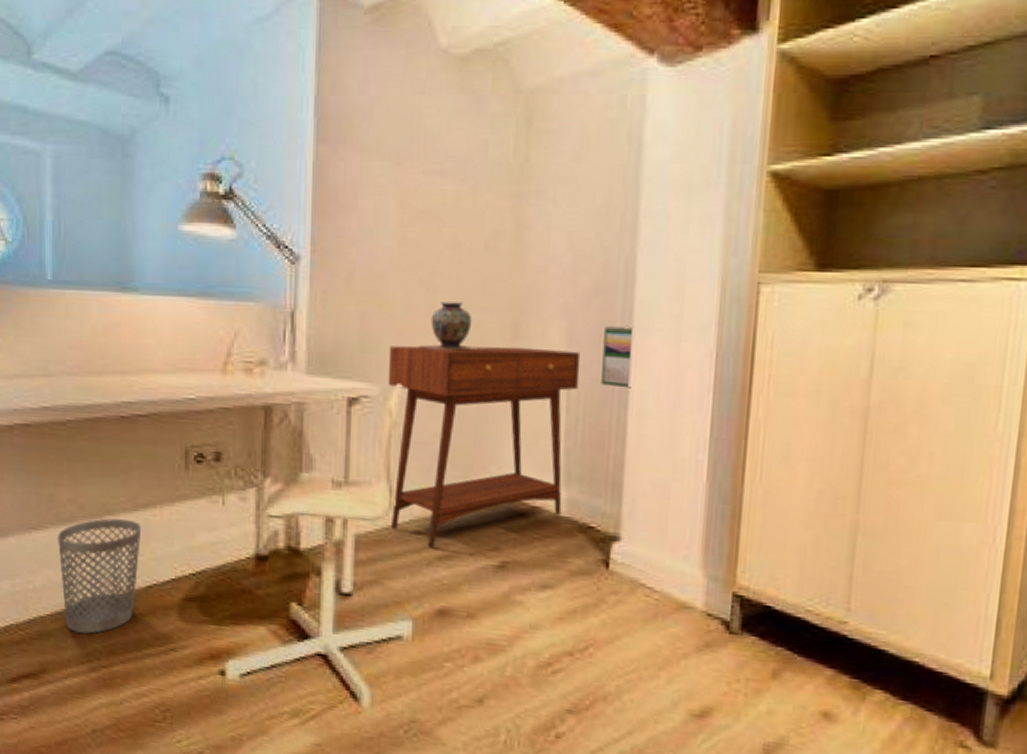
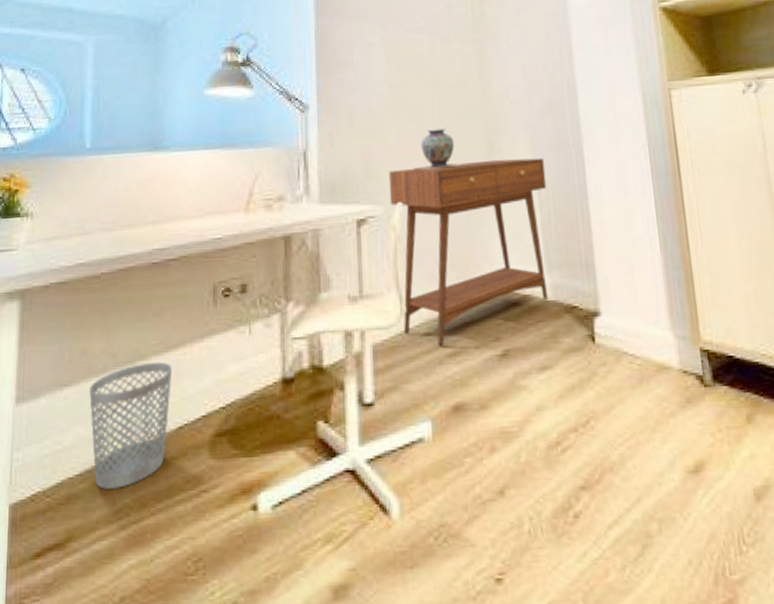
calendar: present [601,325,632,388] -> none [560,132,588,183]

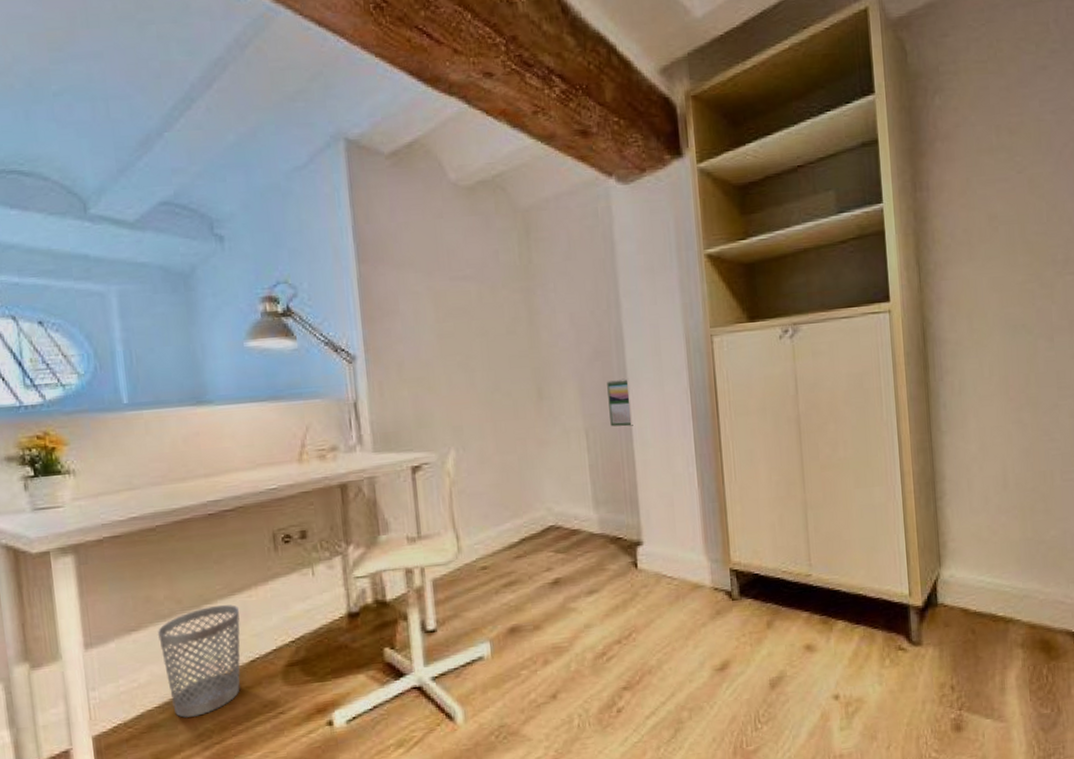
console table: present [388,157,549,346] -> none [440,403,596,578]
decorative vase: present [413,128,461,171] -> none [465,377,512,419]
calendar: none [560,132,588,183] -> present [607,378,633,427]

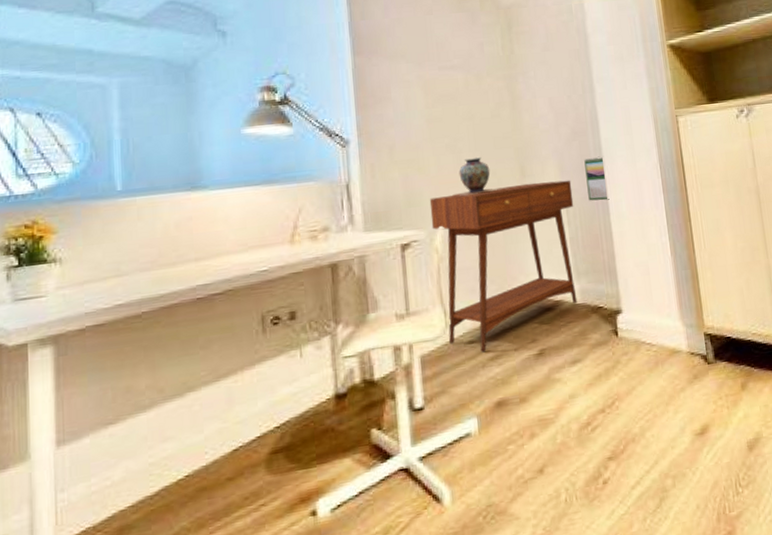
wastebasket: present [157,605,240,718] -> none [135,391,224,517]
console table: none [440,403,596,578] -> present [429,180,578,352]
decorative vase: none [465,377,512,419] -> present [452,157,497,197]

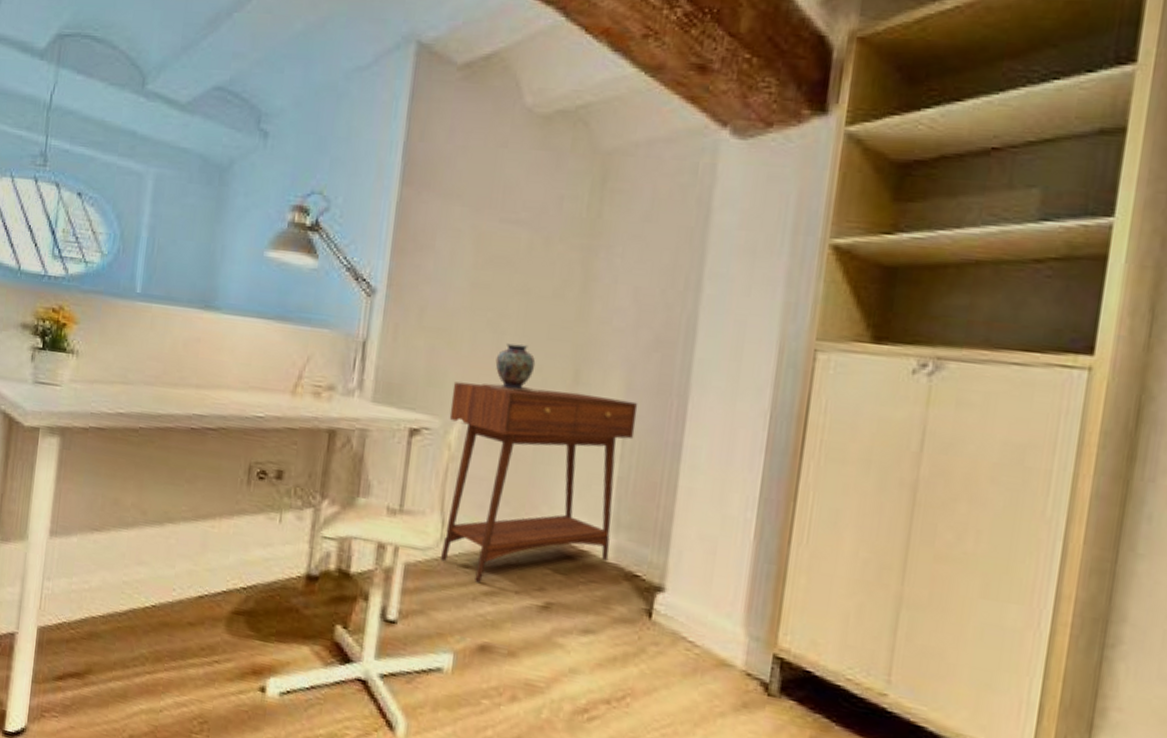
calendar: present [584,156,610,201] -> none [656,379,690,442]

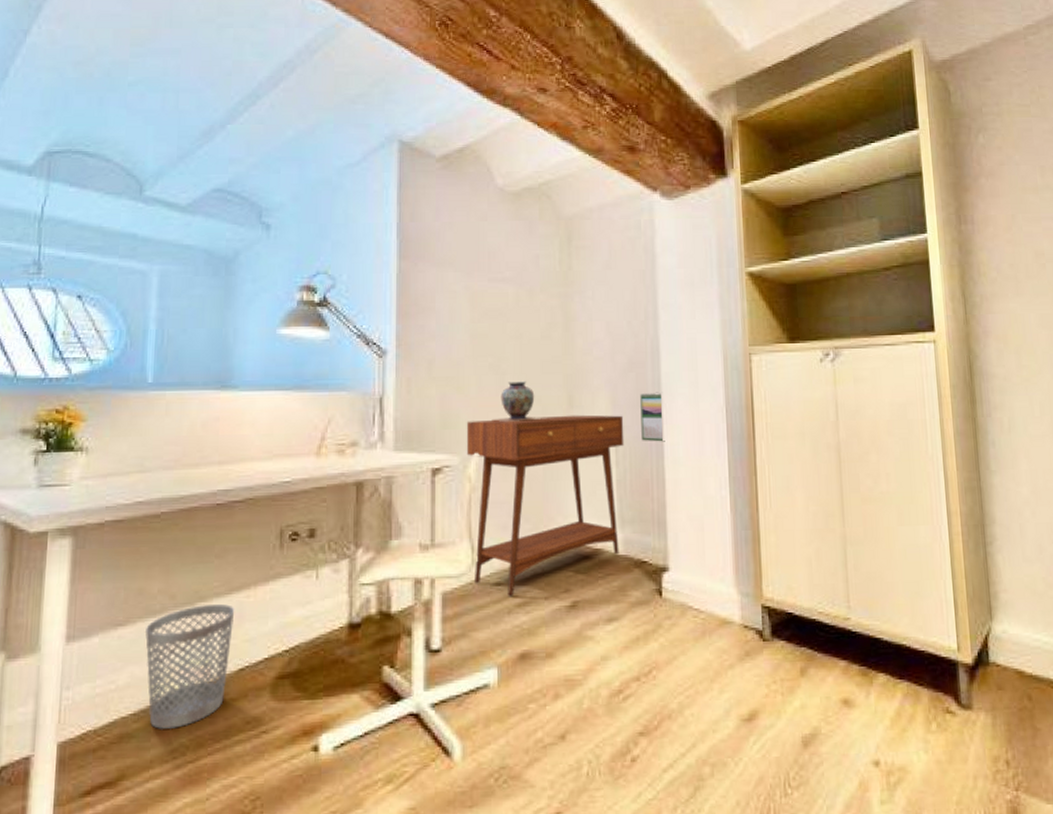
wastebasket: none [116,526,200,639] -> present [144,604,235,729]
calendar: none [656,379,690,442] -> present [640,392,665,442]

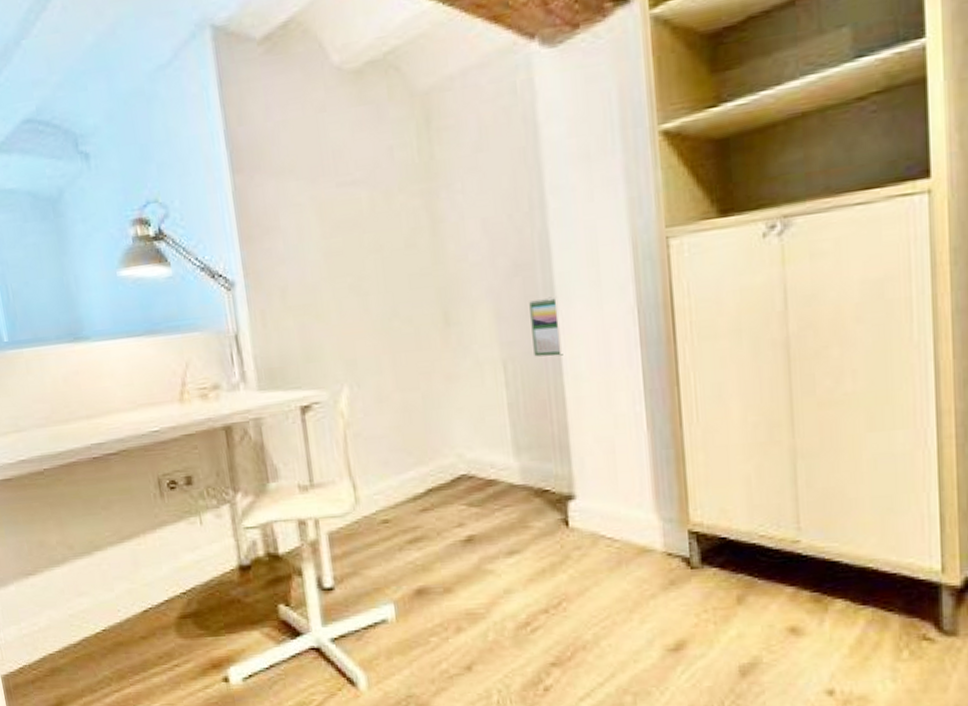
wastebasket: present [144,604,235,729] -> none [52,552,135,664]
console table: present [466,415,625,596] -> none [331,329,517,533]
decorative vase: present [491,381,541,423] -> none [358,300,414,350]

